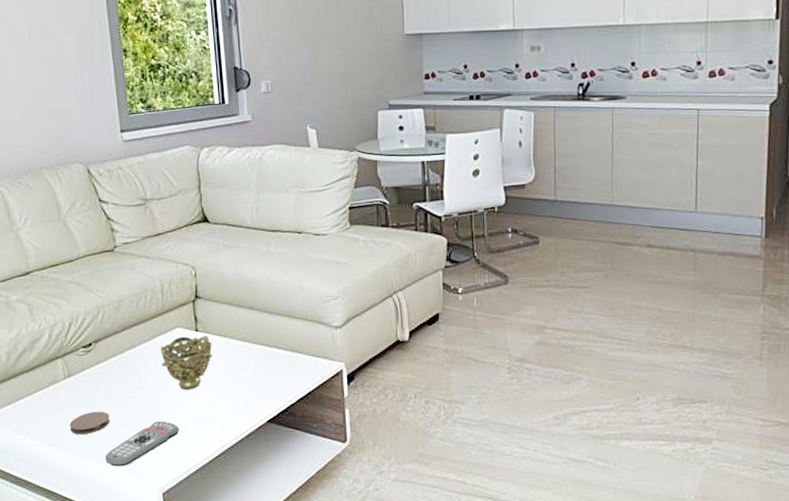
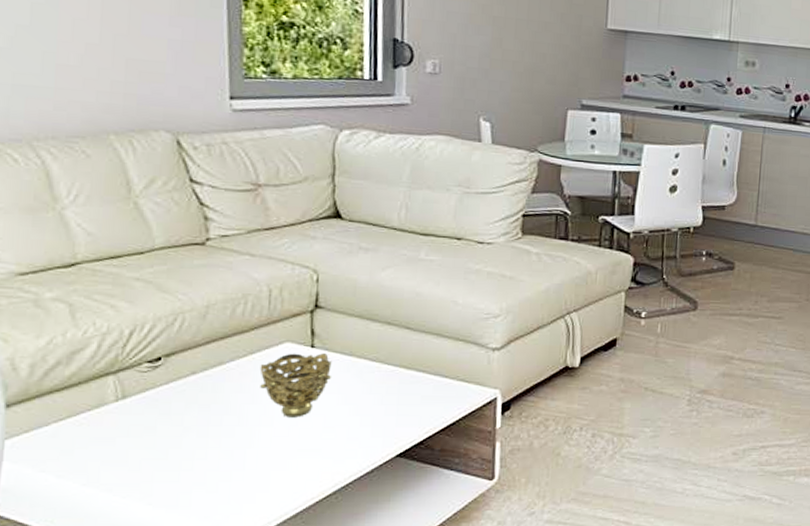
coaster: present [70,411,110,435] -> none [118,442,179,472]
remote control: present [105,421,179,467] -> none [167,454,277,511]

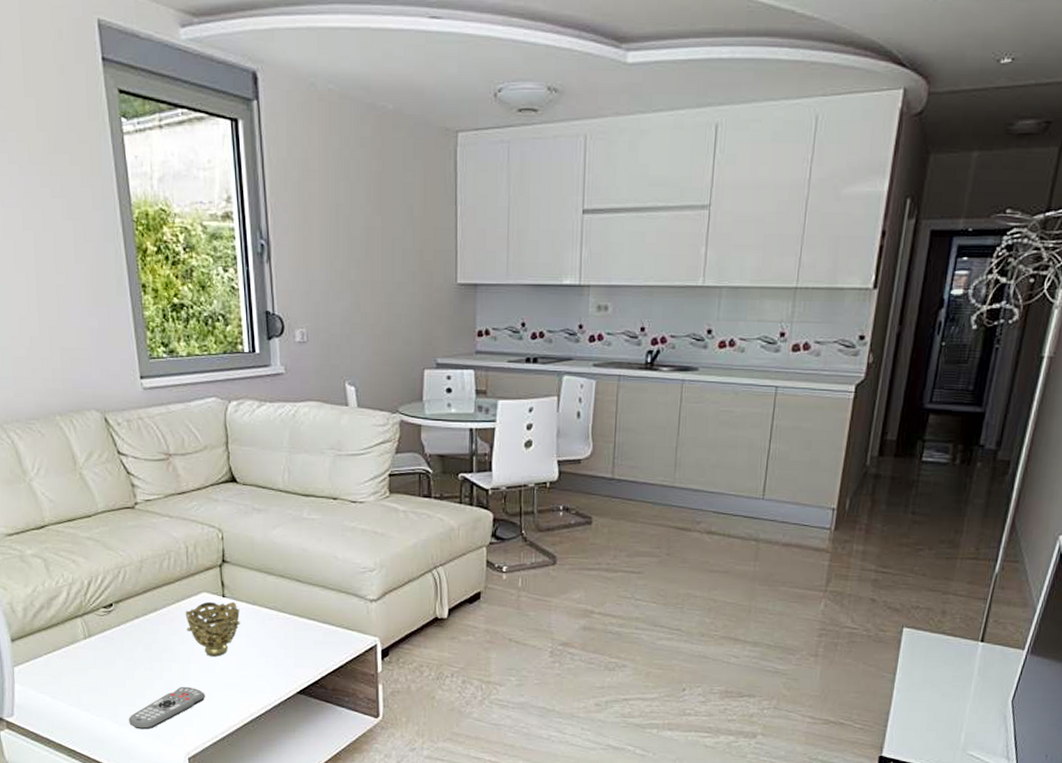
remote control: none [167,454,277,511] -> present [129,686,206,730]

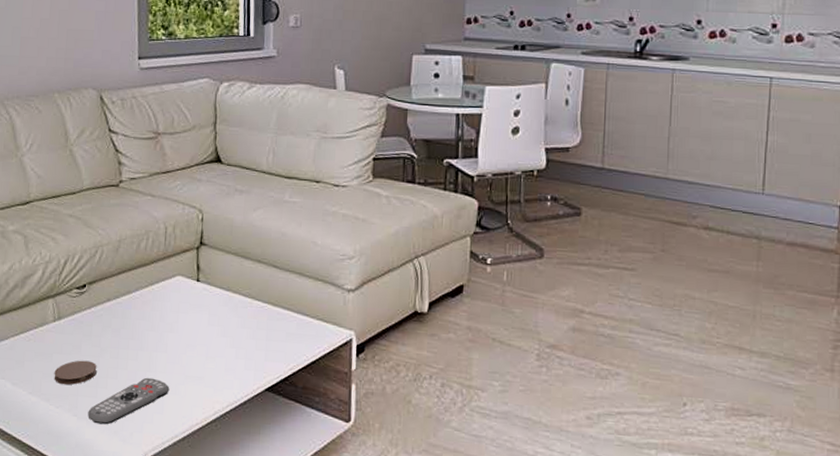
coaster: none [91,673,133,696] -> present [54,360,97,385]
decorative bowl: present [185,601,240,657] -> none [157,286,213,346]

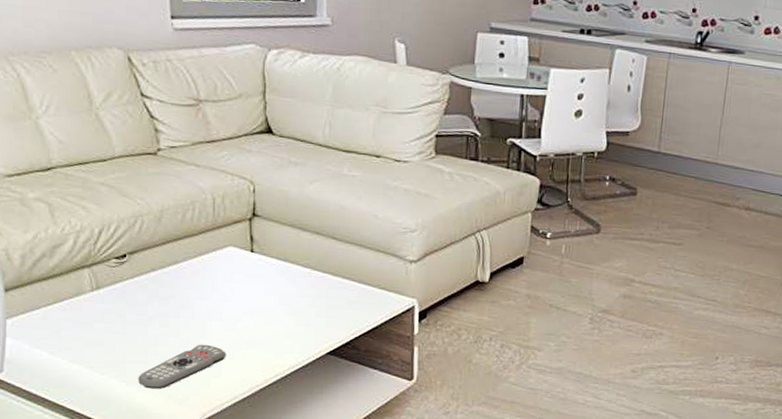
coaster: present [54,360,97,385] -> none [97,328,145,353]

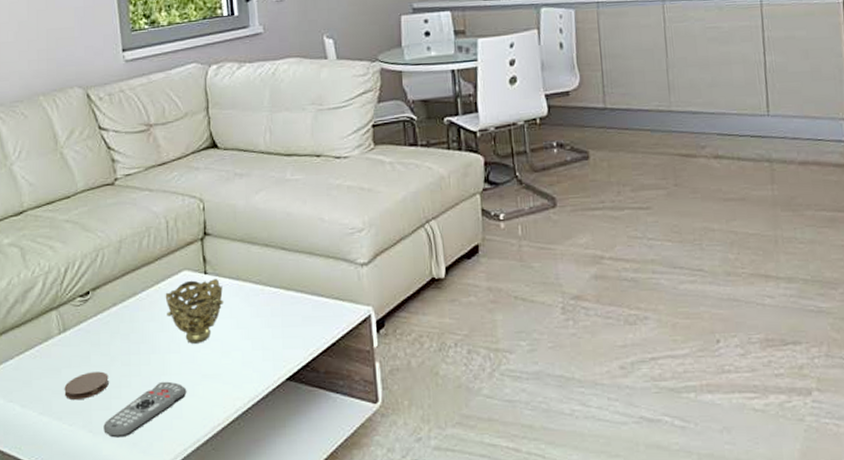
coaster: none [97,328,145,353] -> present [64,371,109,401]
decorative bowl: none [208,256,269,314] -> present [165,279,223,344]

